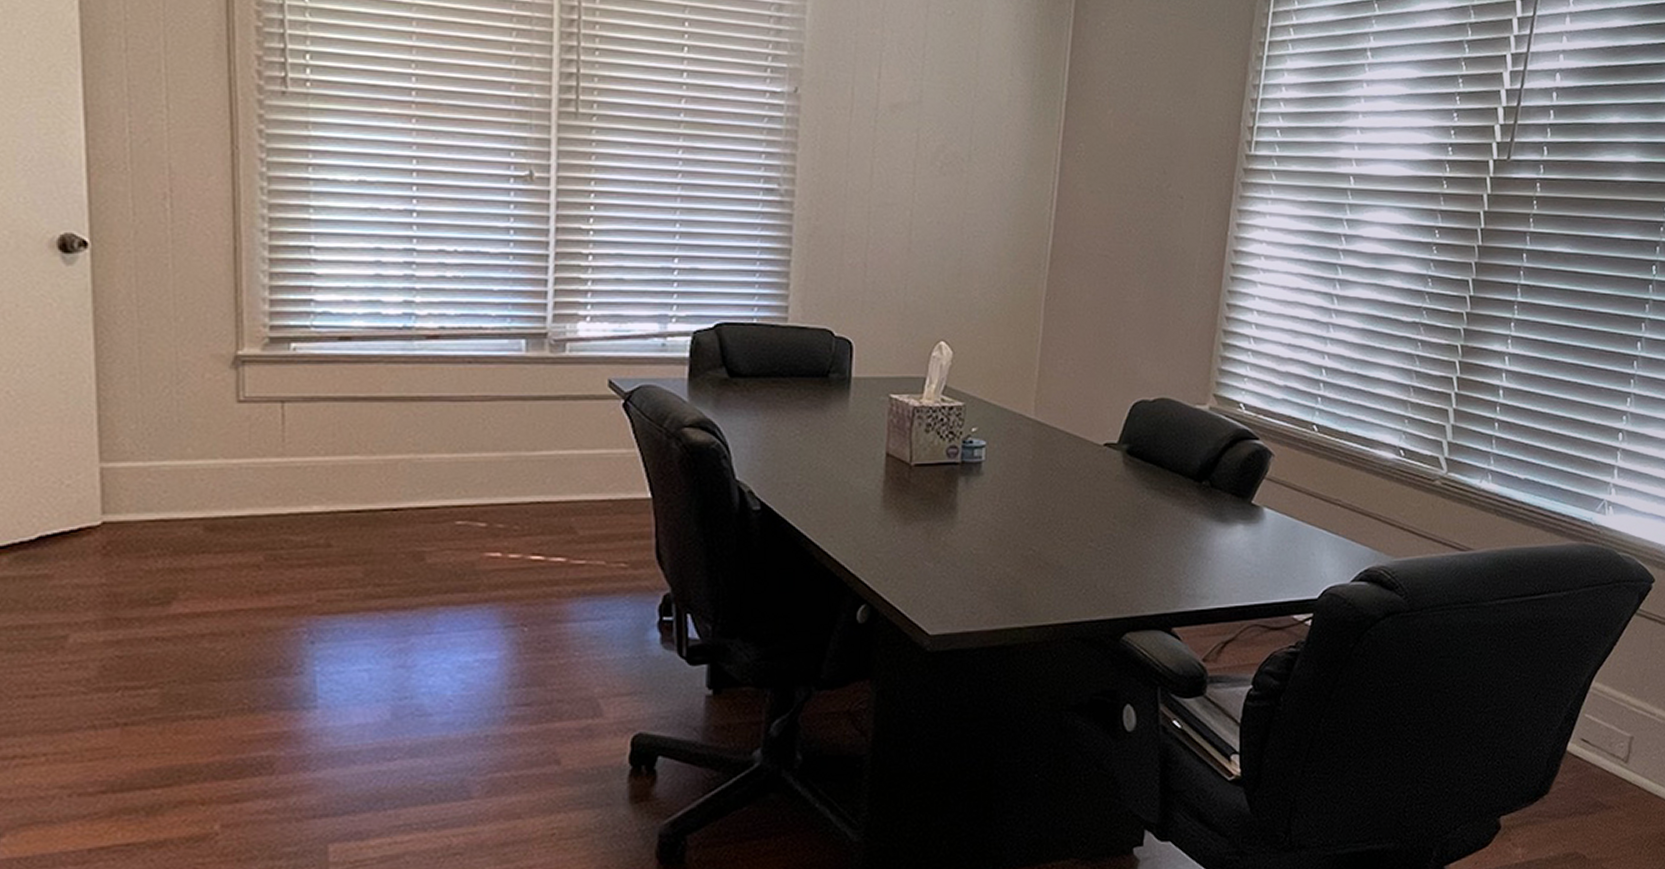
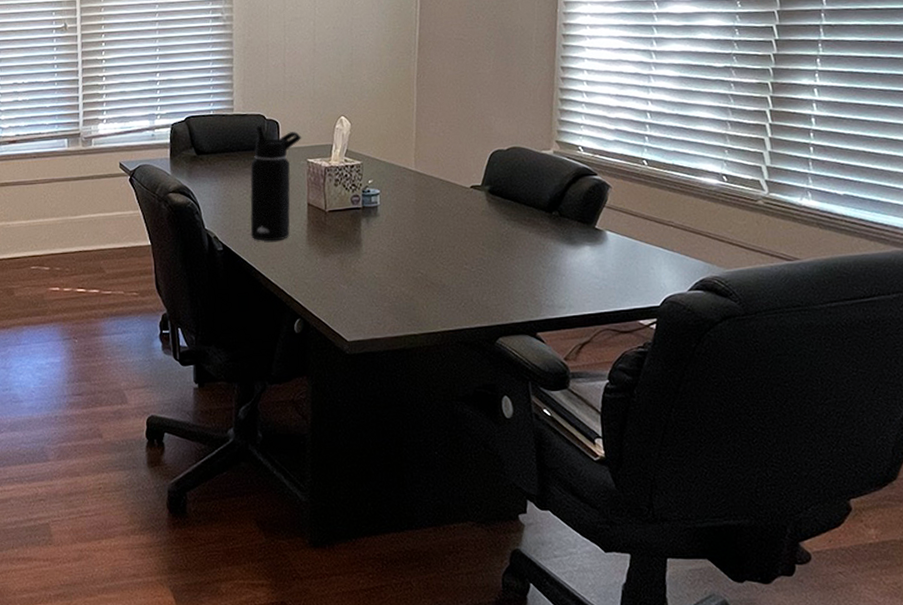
water bottle: none [802,342,884,501] -> present [250,124,302,241]

